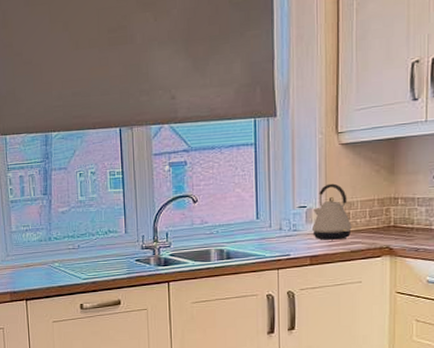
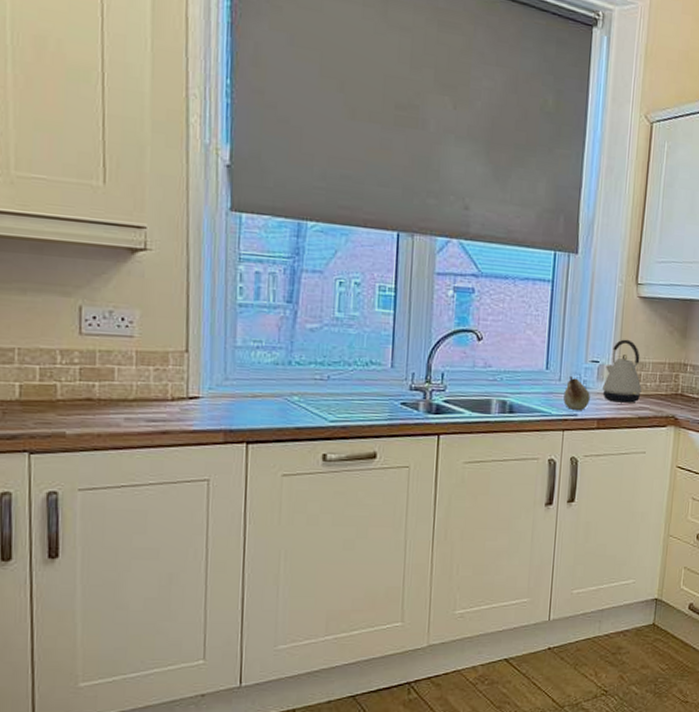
fruit: none [276,222,301,252] -> present [563,376,590,411]

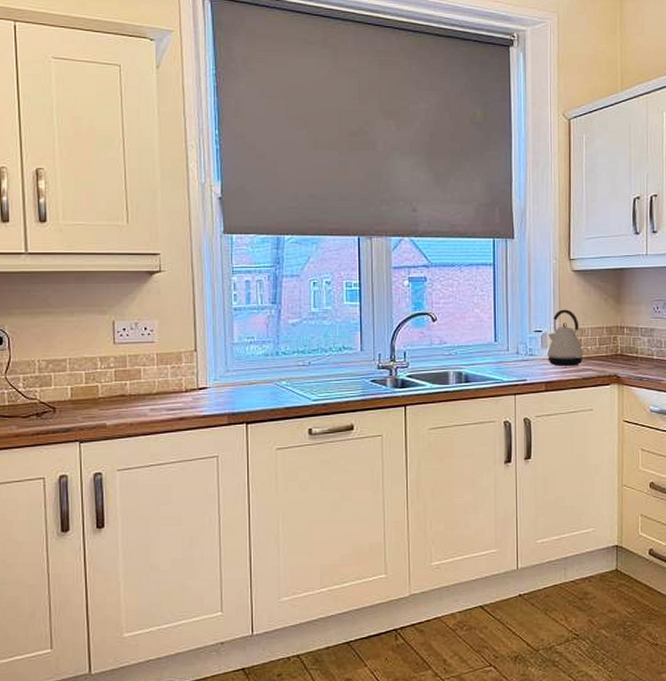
fruit: present [563,376,590,411] -> none [513,346,537,377]

